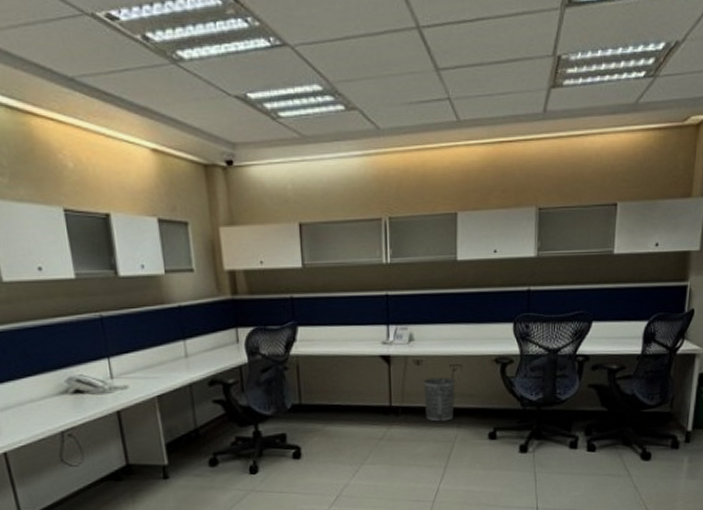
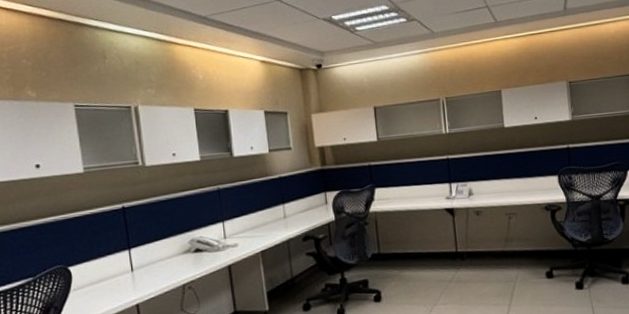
wastebasket: present [423,377,455,422] -> none [484,224,513,264]

